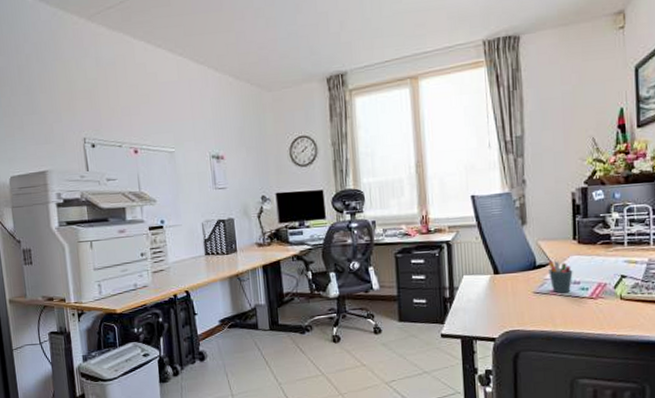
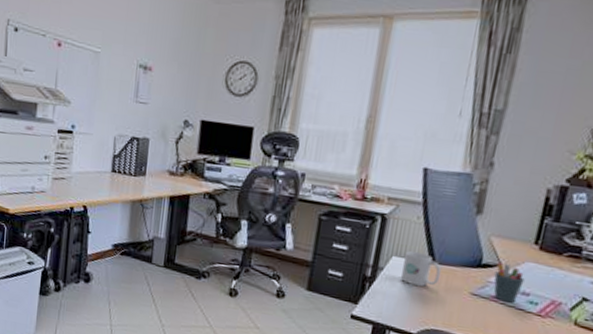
mug: none [473,267,506,296] -> present [401,251,442,287]

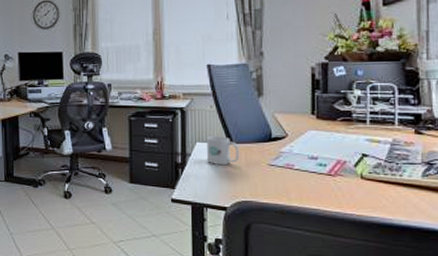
pen holder: present [493,263,525,303] -> none [284,135,310,168]

